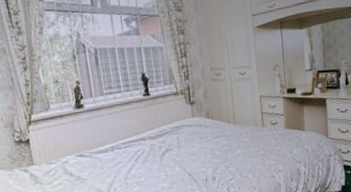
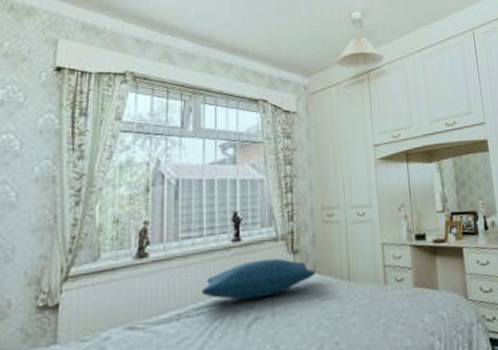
pillow: none [126,107,208,138] -> present [202,258,315,300]

